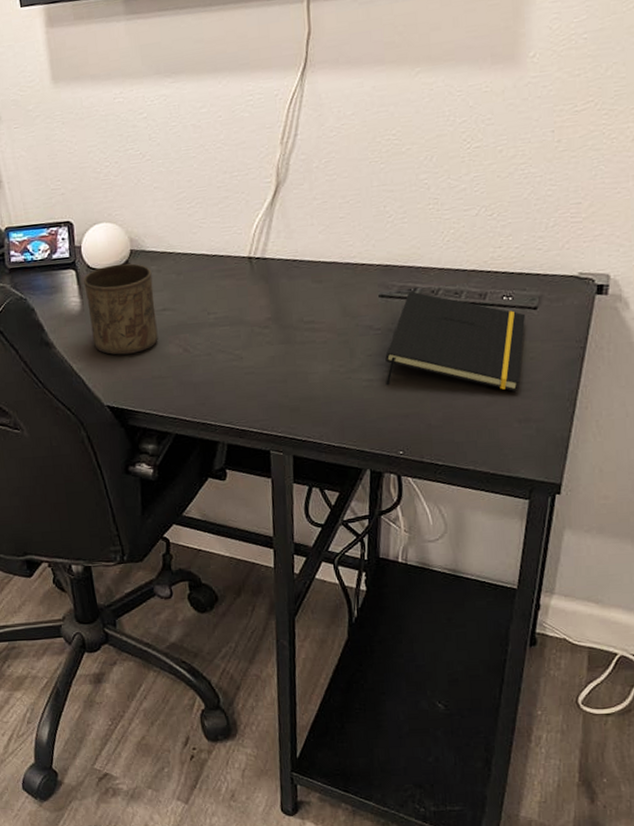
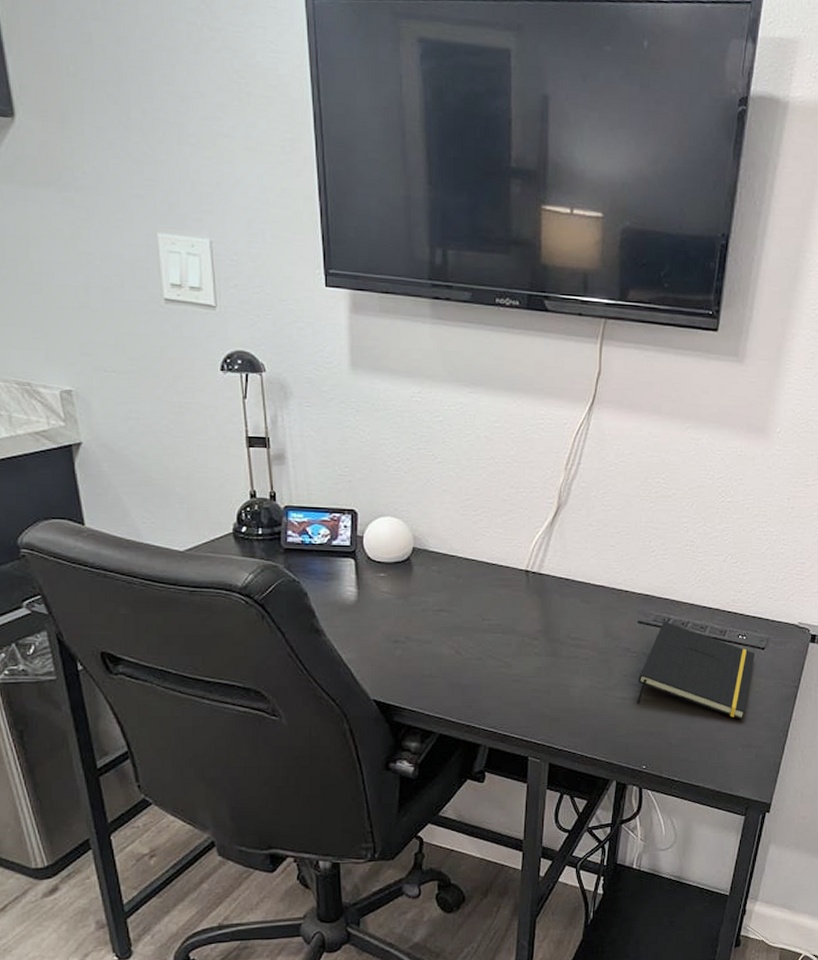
cup: present [83,263,158,355] -> none [362,559,432,650]

